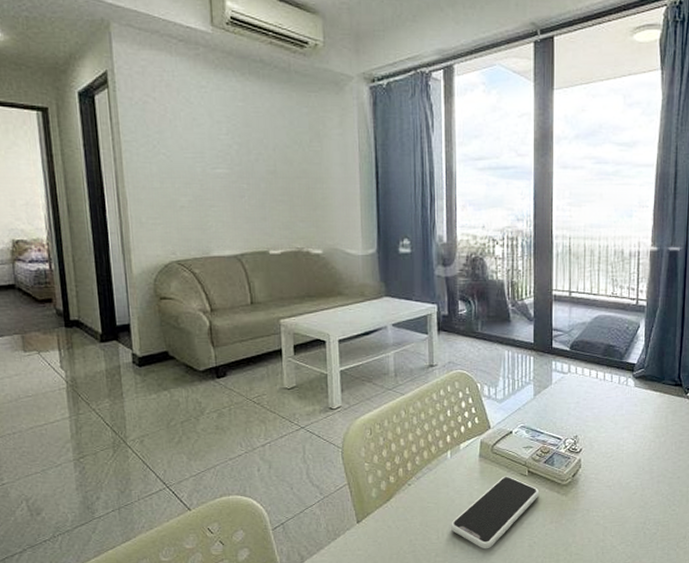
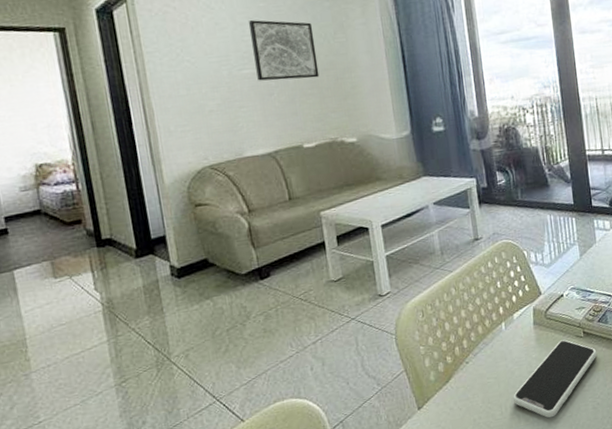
wall art: none [225,119,291,185] -> present [248,20,320,81]

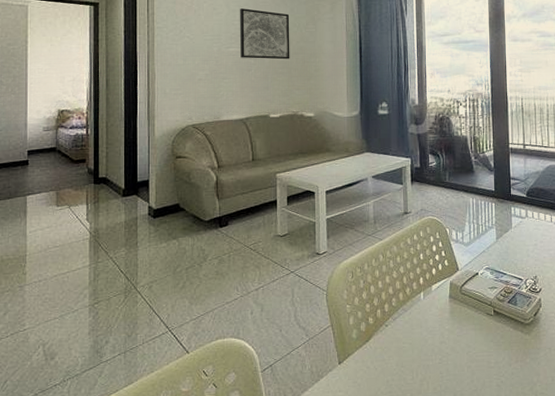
smartphone: present [512,340,597,419] -> none [424,316,505,390]

